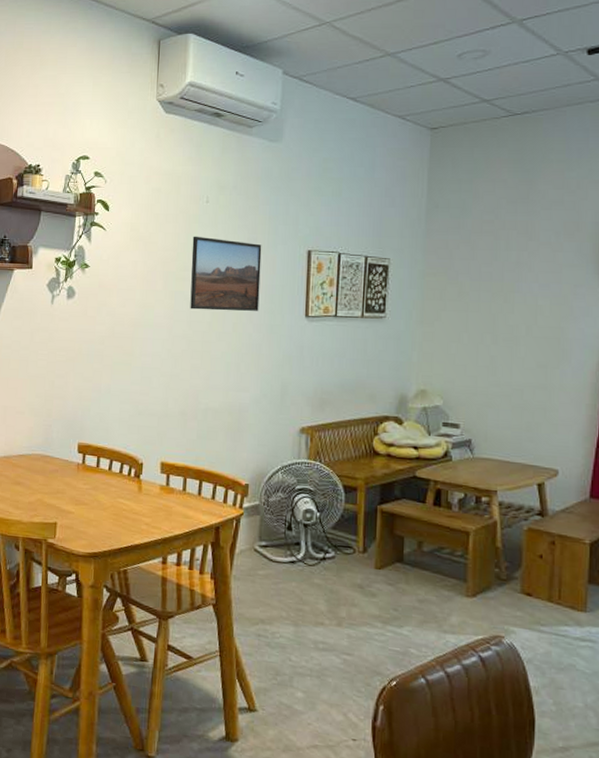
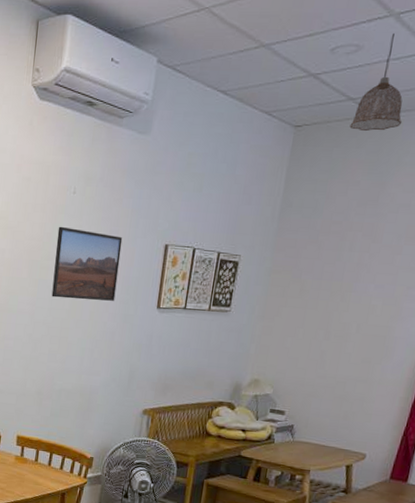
pendant lamp: none [487,37,542,130] -> present [349,32,403,131]

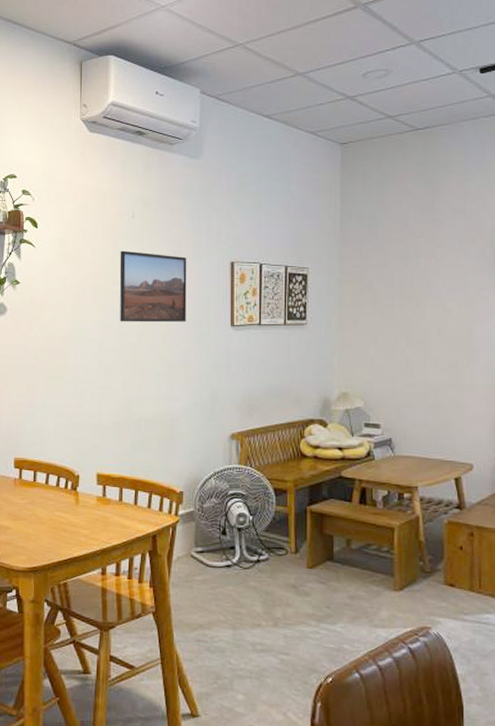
pendant lamp: present [349,32,403,131] -> none [393,58,442,144]

